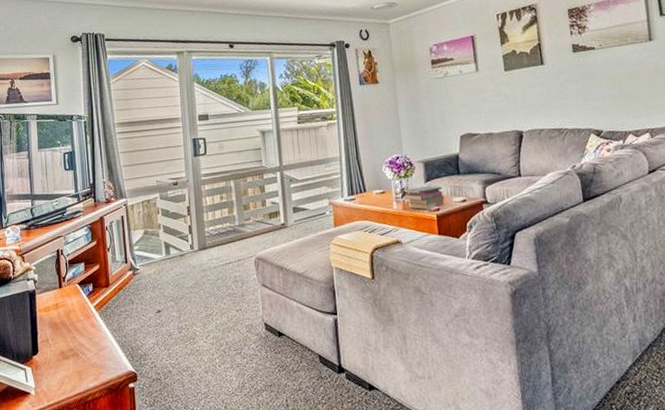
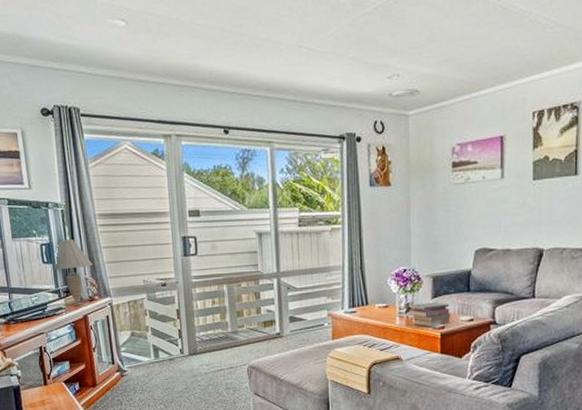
table lamp: none [75,147,111,209] -> present [54,240,94,307]

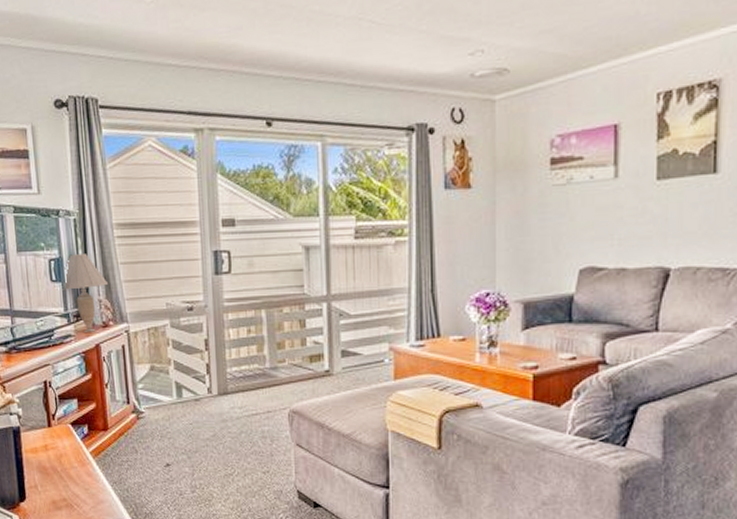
books: present [408,302,451,327] -> none [491,334,547,367]

